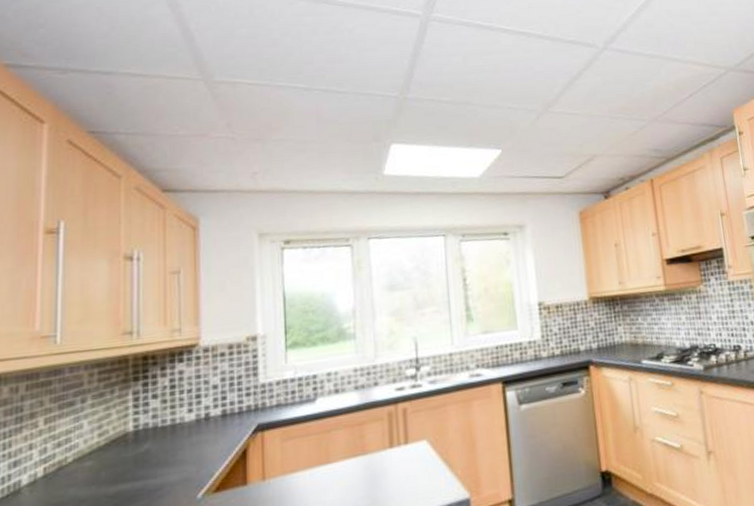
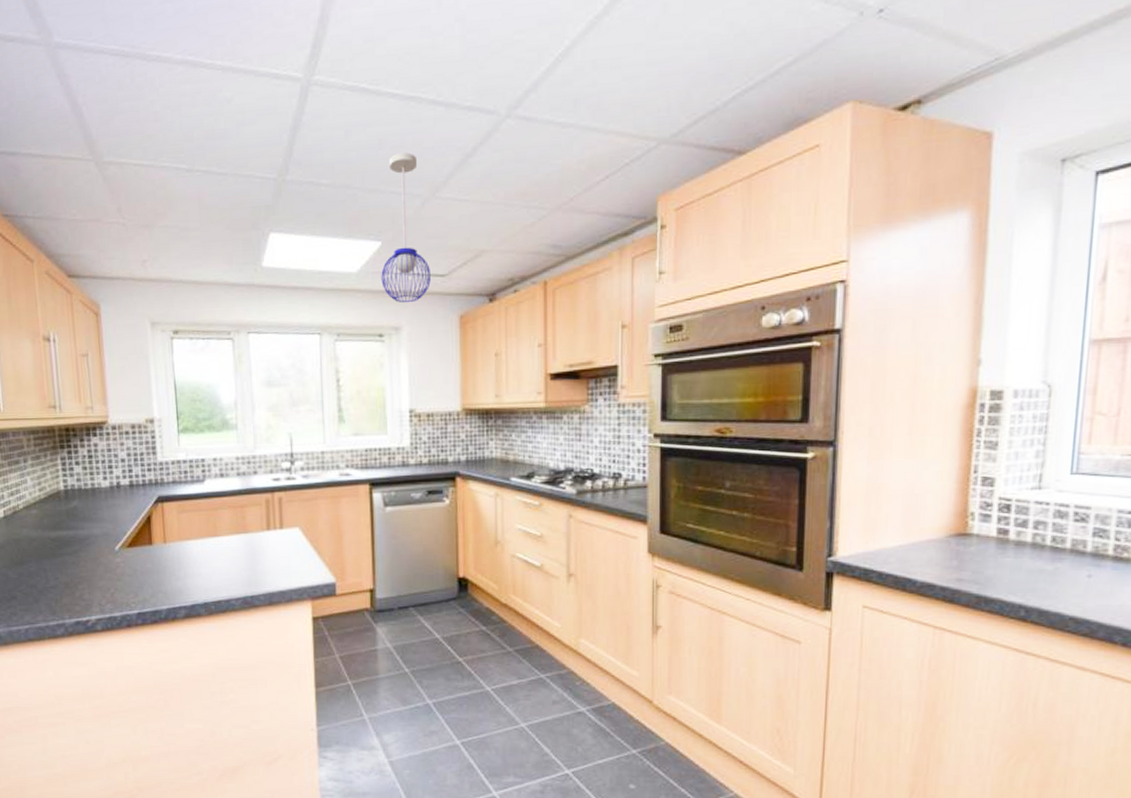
pendant light: none [503,76,550,203] -> present [381,152,431,302]

